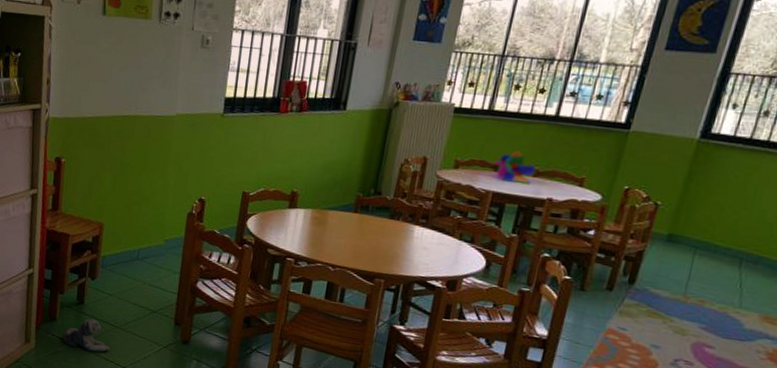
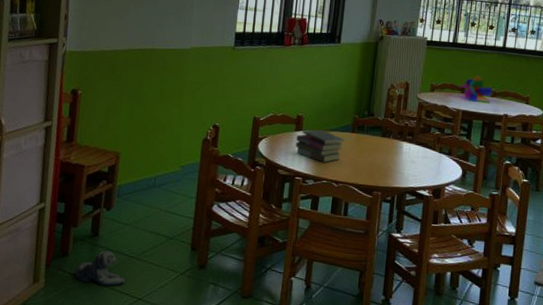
books: none [288,207,345,245] -> present [295,129,345,163]

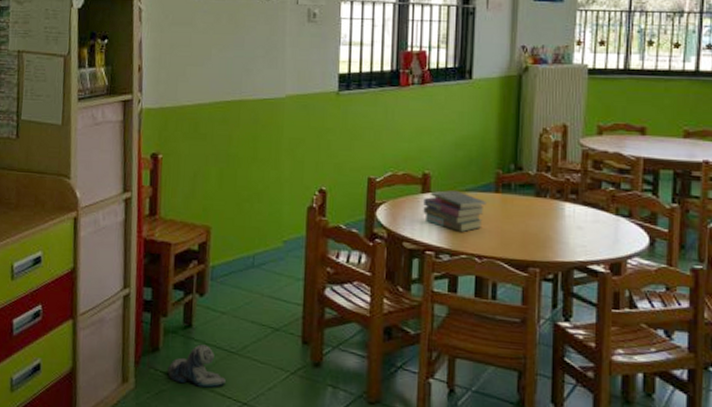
toy block set: present [461,75,493,104] -> none [640,110,685,148]

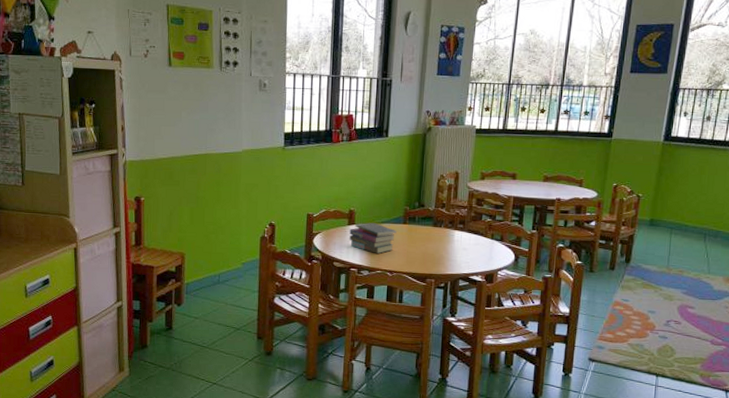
plush toy: present [167,344,227,388] -> none [153,341,200,373]

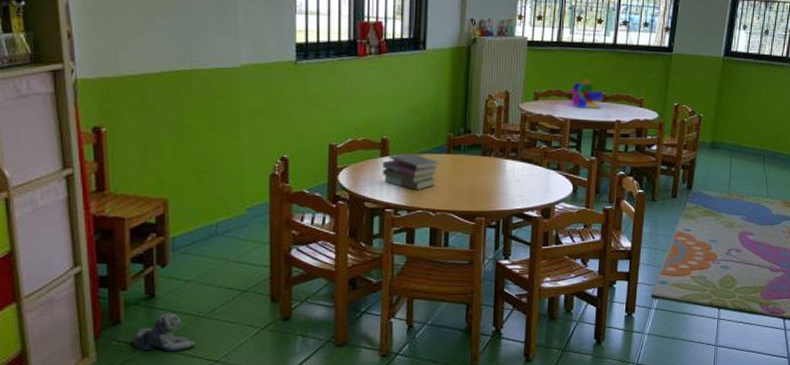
plush toy: none [153,341,200,373] -> present [131,312,196,352]
toy block set: none [512,161,545,189] -> present [569,78,603,110]

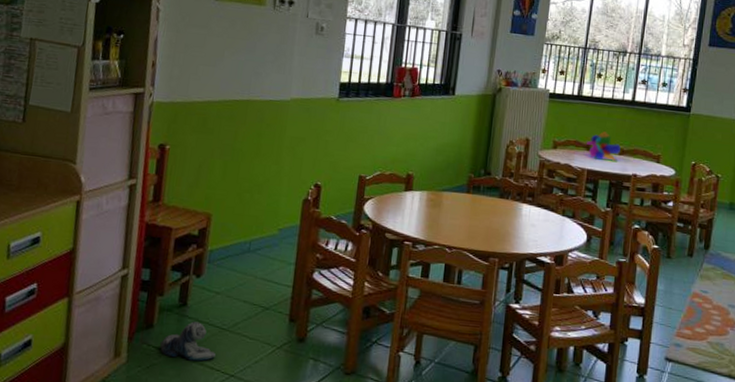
books: present [382,152,439,191] -> none [405,189,459,227]

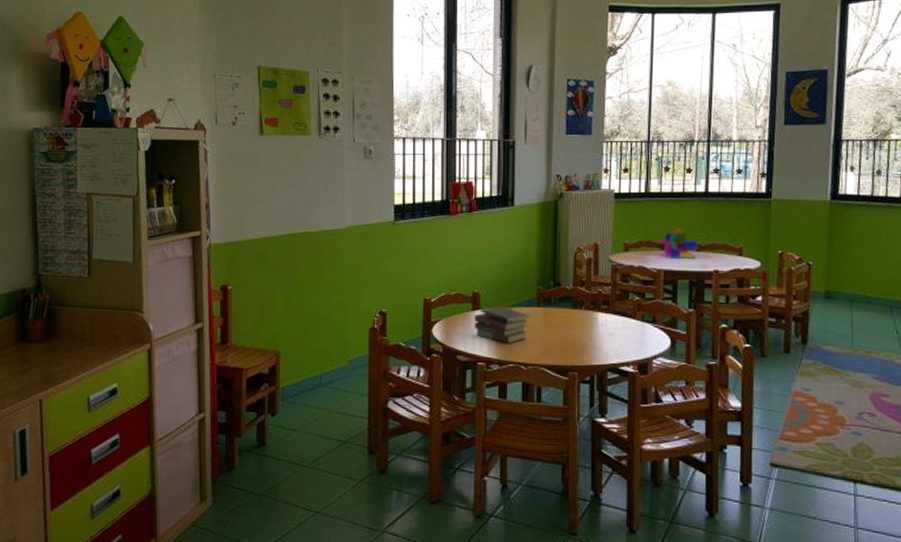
plush toy: present [159,321,217,362] -> none [242,460,300,500]
books: none [405,189,459,227] -> present [474,306,530,344]

